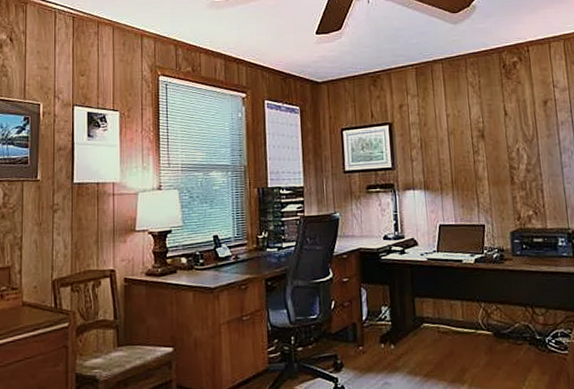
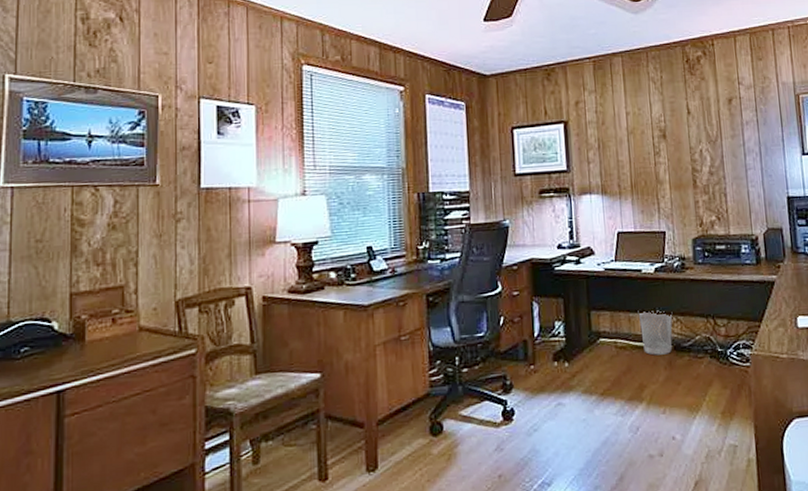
wastebasket: none [459,298,492,341] -> present [638,310,673,355]

